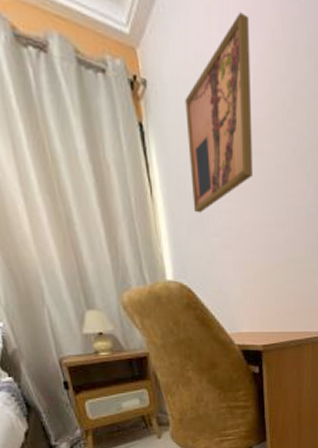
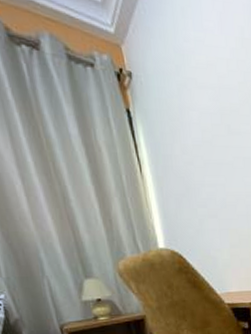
wall art: present [185,11,253,213] -> none [167,13,233,187]

